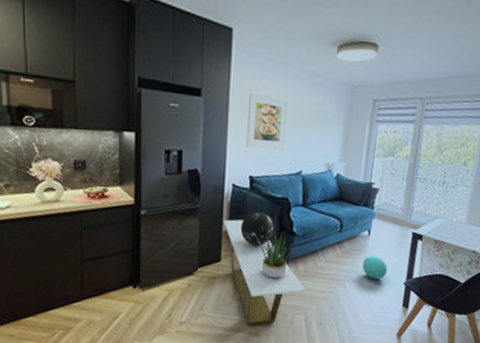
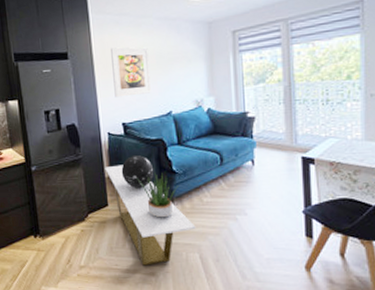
ball: present [362,254,388,280] -> none [251,184,280,210]

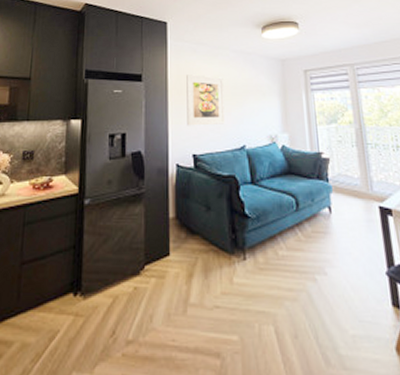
coffee table: present [105,165,196,266] -> none [170,203,271,342]
decorative sphere: present [121,155,154,189] -> none [188,194,225,235]
potted plant: present [138,173,179,218] -> none [207,216,252,274]

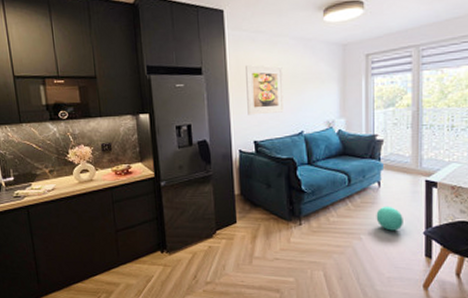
ball: none [330,237,362,270] -> present [376,206,403,231]

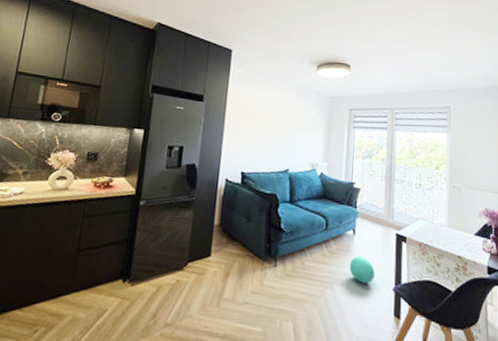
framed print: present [246,65,284,115] -> none [239,100,277,149]

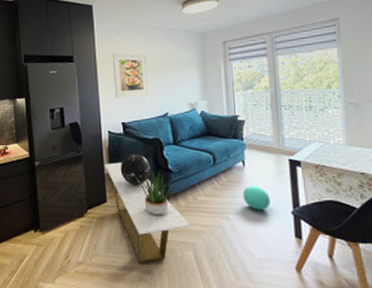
coffee table: none [215,213,294,331] -> present [104,162,191,263]
decorative sphere: none [231,206,263,242] -> present [120,154,151,186]
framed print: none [239,100,277,149] -> present [113,52,149,99]
potted plant: none [246,228,284,278] -> present [136,171,175,215]

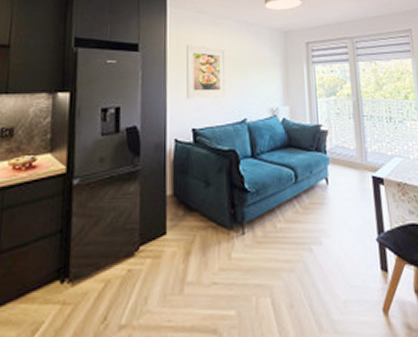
coffee table: present [104,162,191,263] -> none [167,180,268,320]
decorative sphere: present [120,154,151,186] -> none [186,169,224,211]
potted plant: present [136,171,175,215] -> none [205,191,251,250]
ball: present [242,185,270,210] -> none [326,207,355,238]

